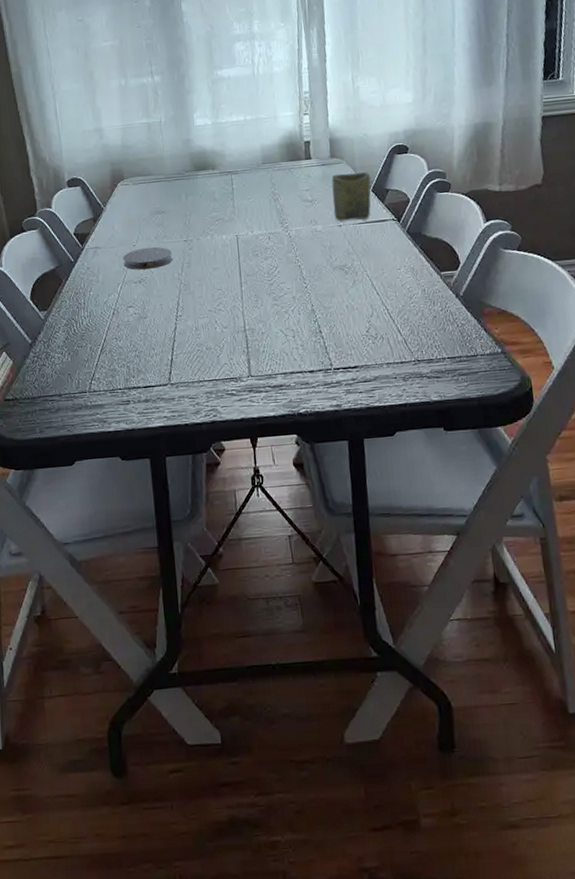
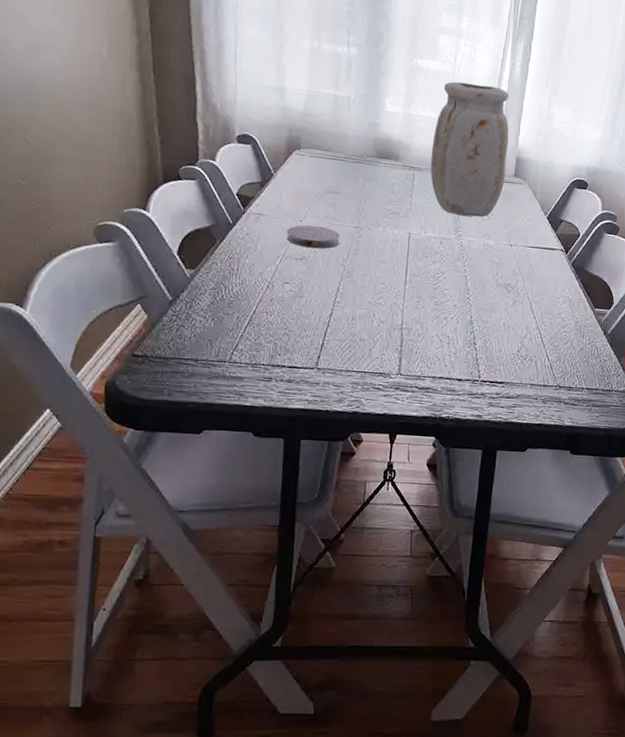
vase: none [244,76,322,208] -> present [430,81,509,218]
cup: present [331,172,371,221] -> none [507,194,548,244]

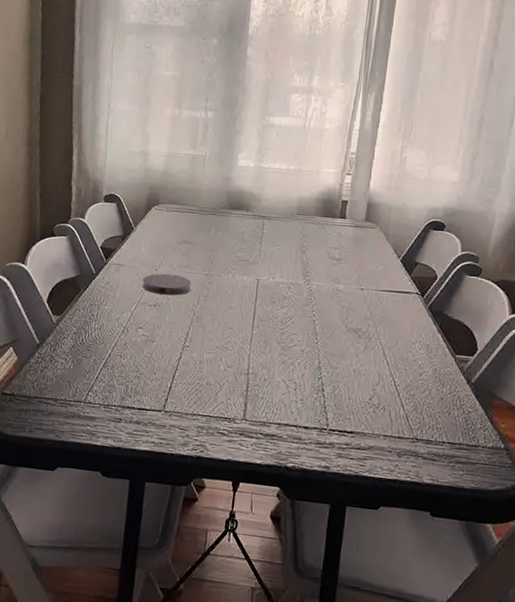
vase: present [430,81,509,218] -> none [279,134,360,262]

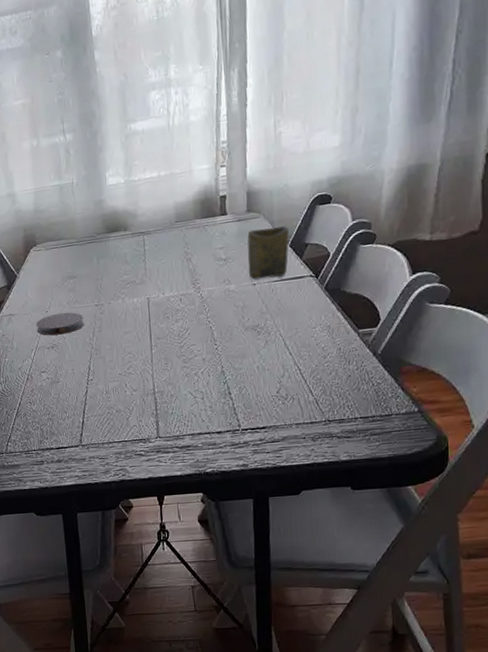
cup: none [358,238,402,288] -> present [247,226,289,280]

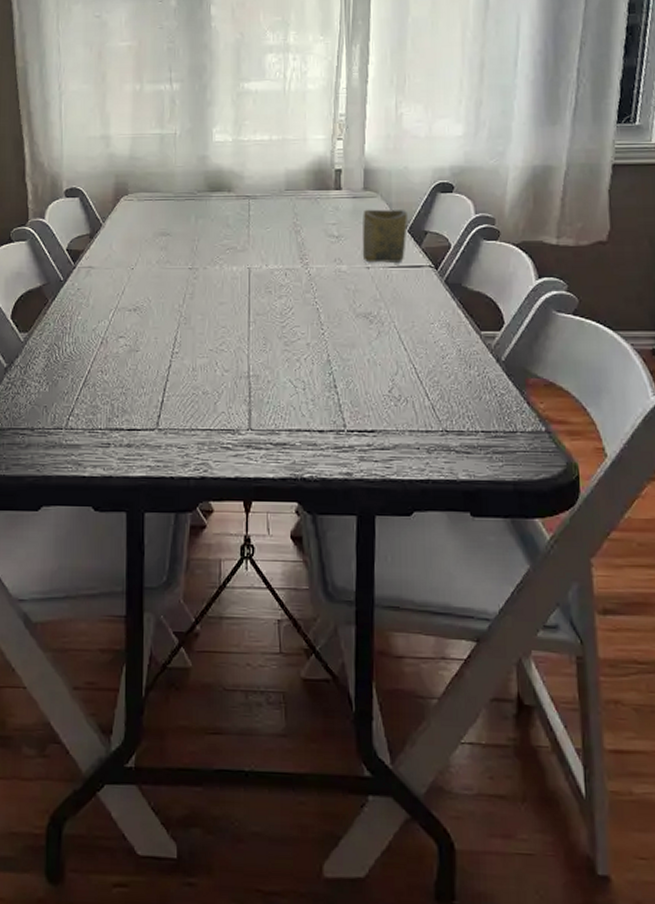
coaster: present [36,312,85,336] -> none [118,272,175,296]

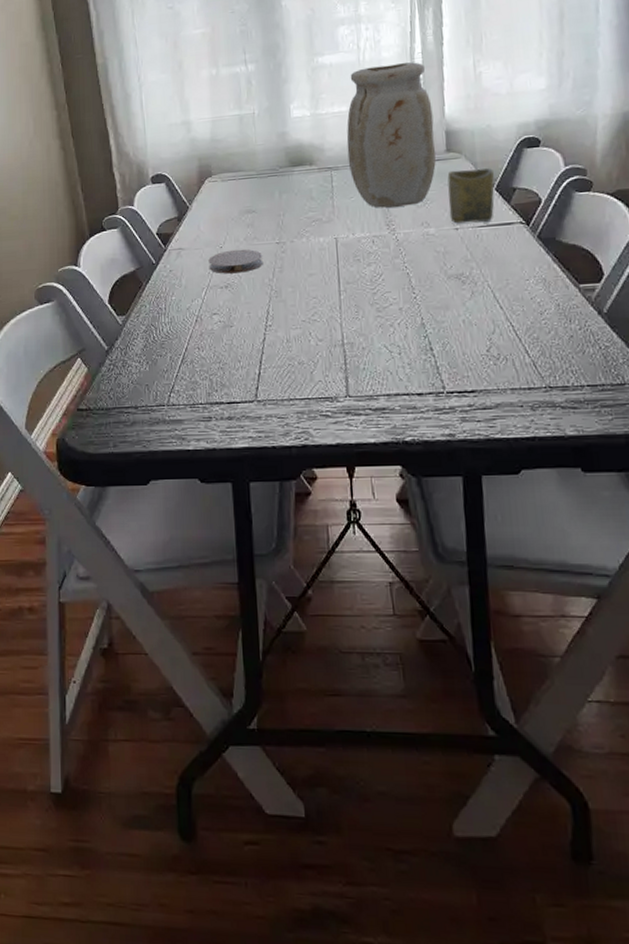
coaster: none [118,272,175,296] -> present [208,249,264,274]
vase: none [266,96,354,242] -> present [346,62,437,209]

